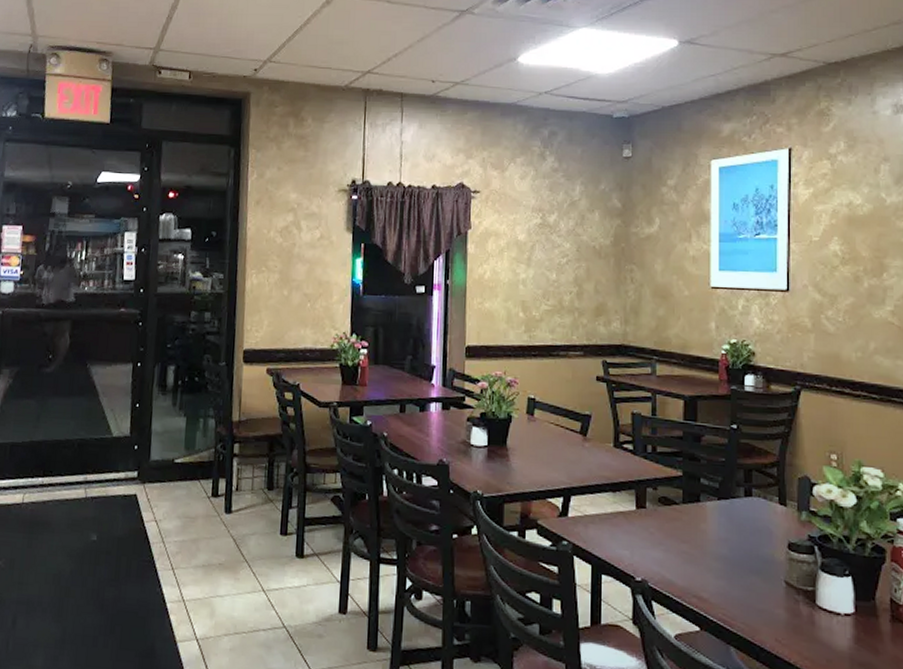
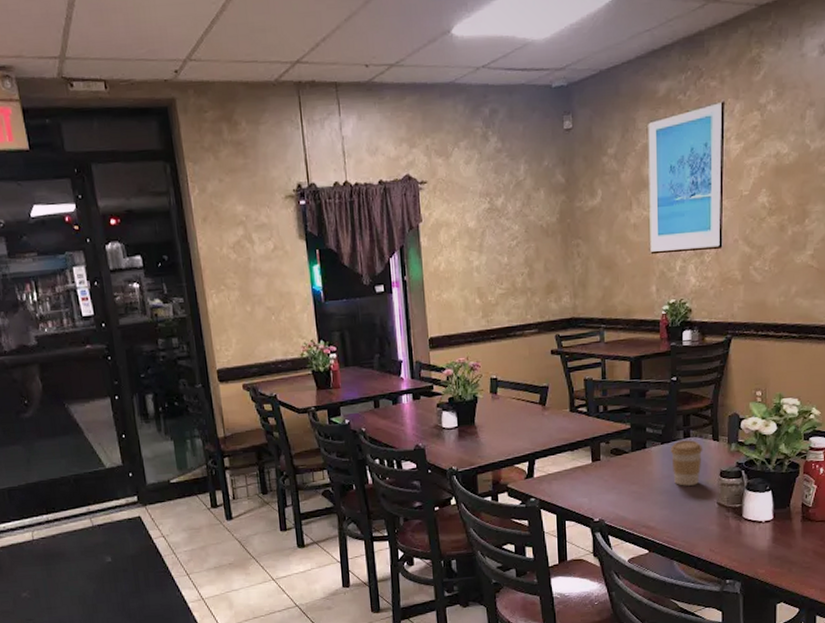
coffee cup: none [728,499,768,555] -> present [670,440,703,486]

